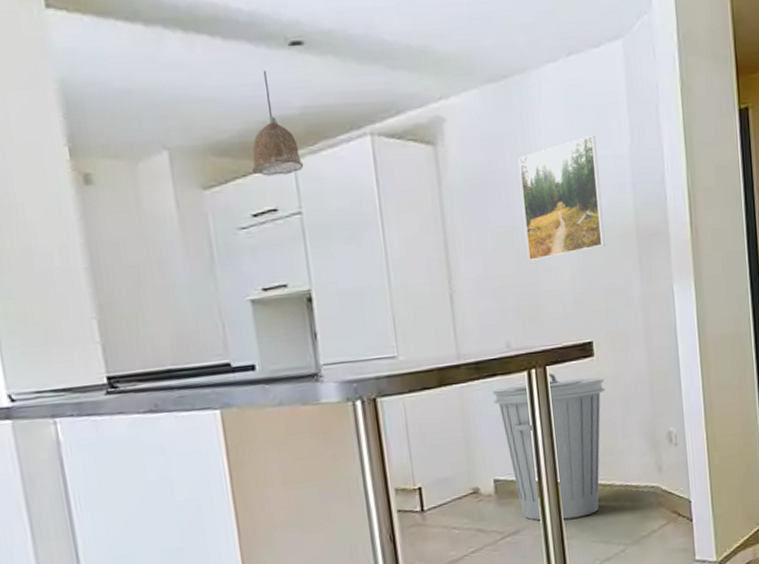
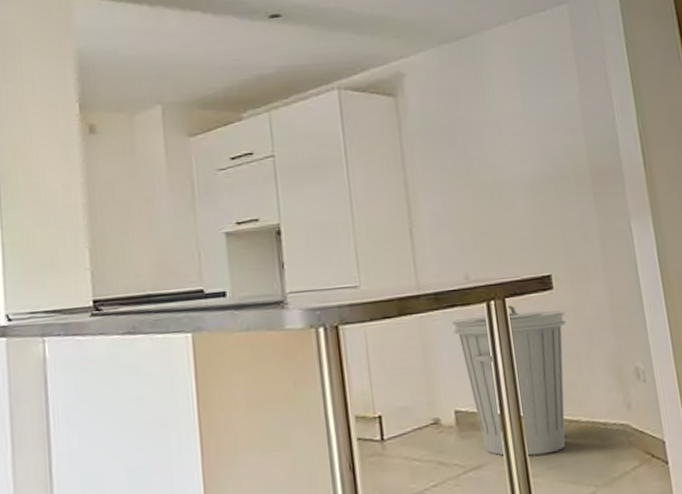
pendant lamp: present [251,71,304,176] -> none [232,39,278,125]
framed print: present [518,136,605,262] -> none [473,86,560,199]

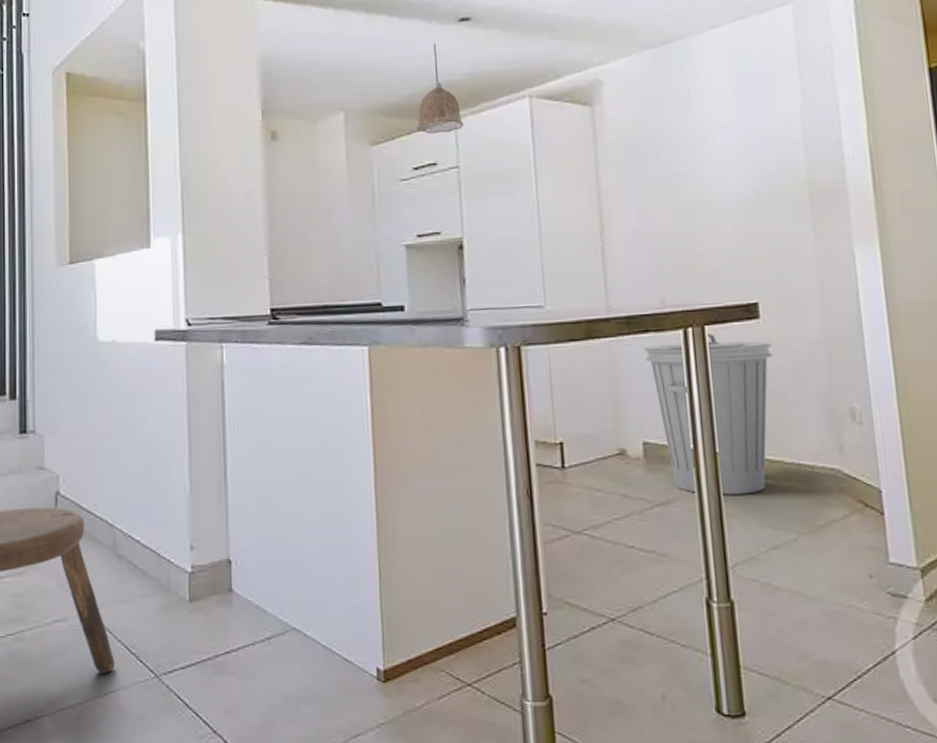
pendant lamp: none [232,39,278,125] -> present [416,44,464,134]

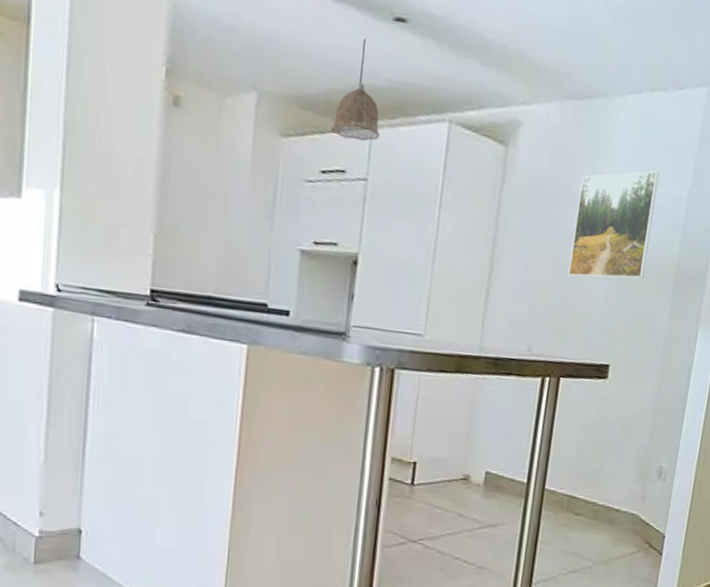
trash can: present [643,333,773,495] -> none [503,384,612,526]
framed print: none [677,96,773,218] -> present [568,171,659,279]

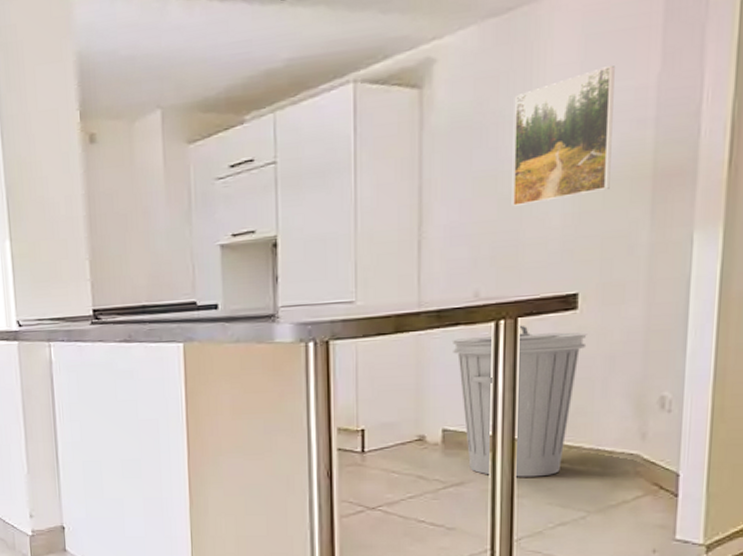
pendant lamp: present [330,39,380,141] -> none [233,27,283,129]
trash can: none [503,384,612,526] -> present [452,325,587,477]

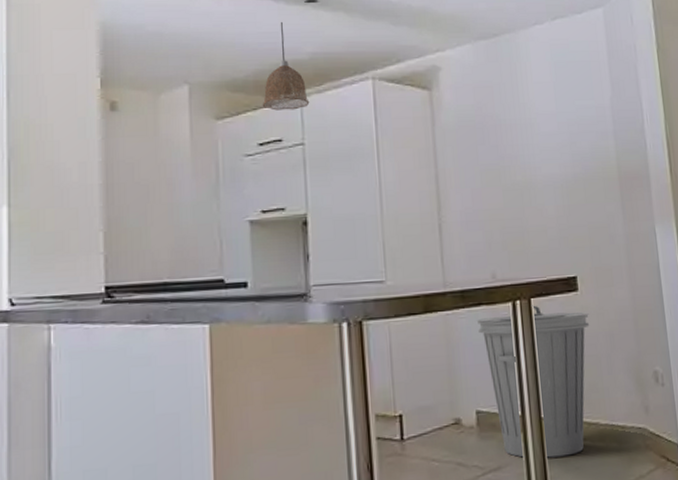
pendant lamp: none [233,27,283,129] -> present [262,22,310,111]
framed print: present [512,66,615,207] -> none [506,88,589,198]

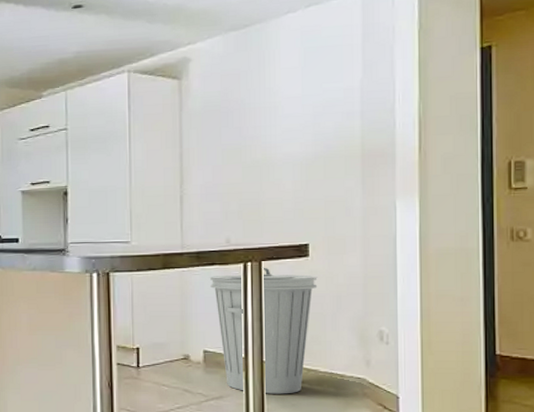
pendant lamp: present [262,22,310,111] -> none [33,27,73,102]

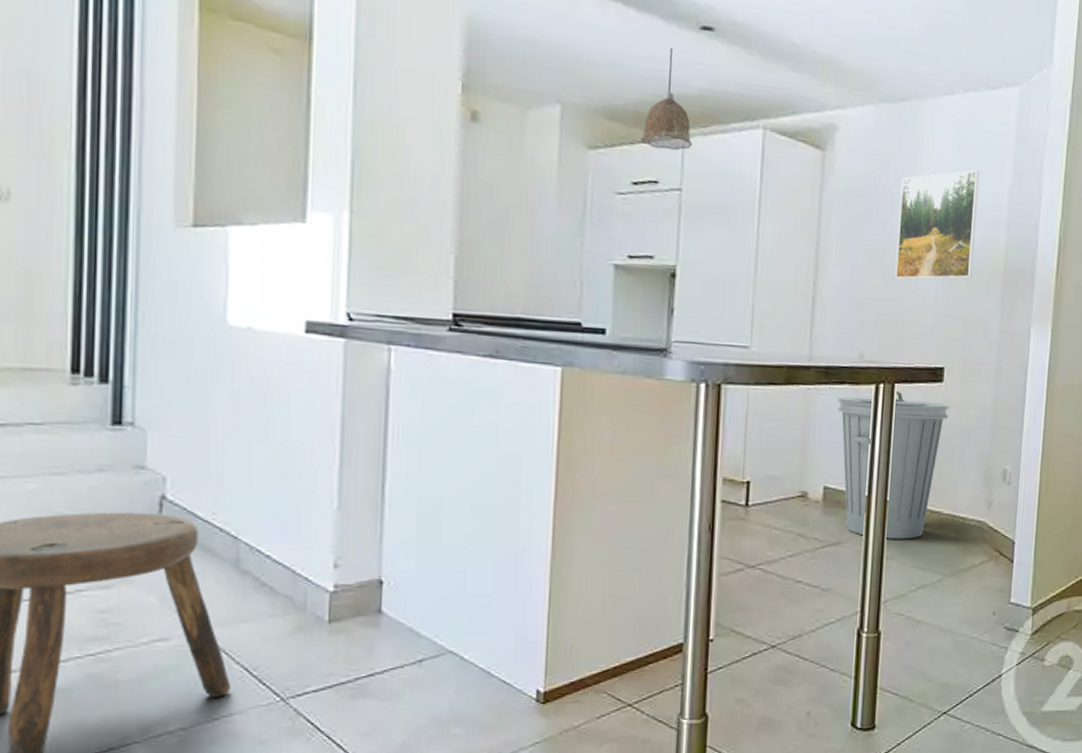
pendant lamp: none [33,27,73,102] -> present [640,48,693,151]
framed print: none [252,72,329,174] -> present [895,170,979,280]

